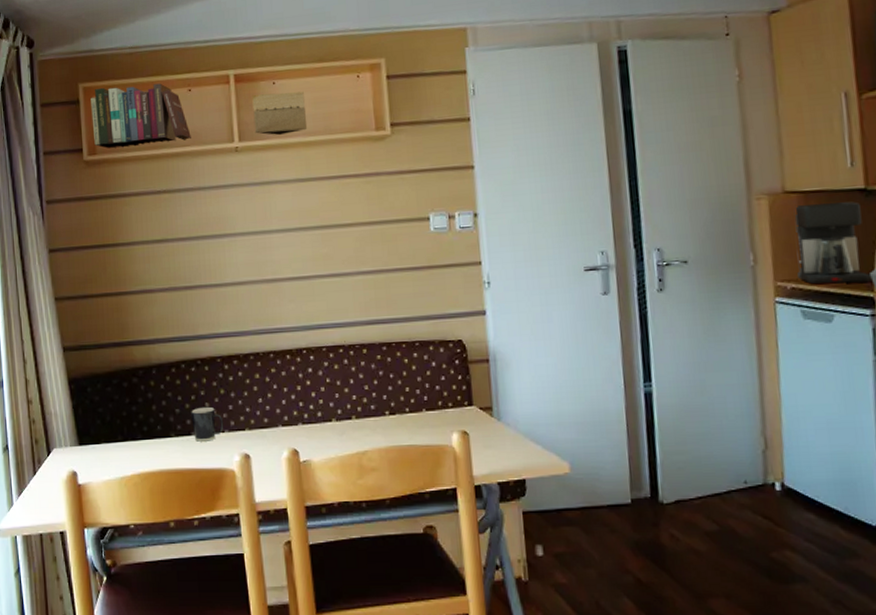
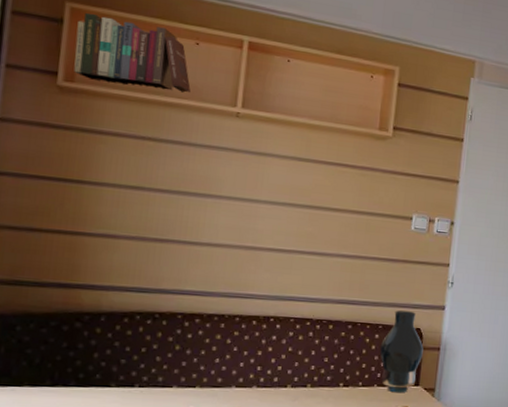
mug: present [191,406,224,442] -> none [137,360,174,395]
decorative box: present [252,91,308,136] -> none [260,67,317,114]
vase: none [420,322,471,416] -> present [379,310,424,393]

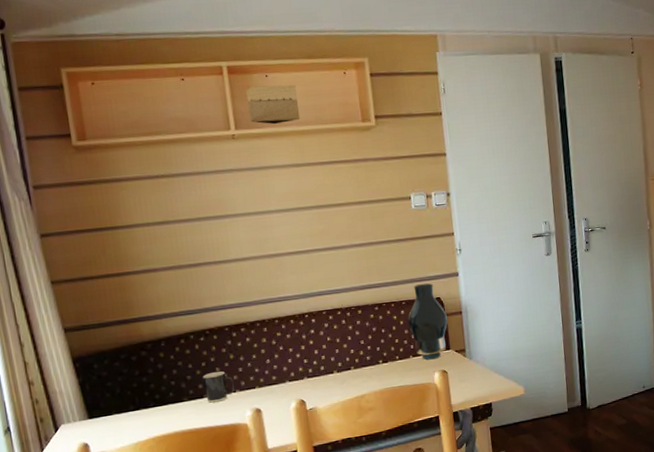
books: present [74,13,191,93] -> none [76,71,187,135]
mug: none [137,360,174,395] -> present [202,370,235,403]
decorative box: none [260,67,317,114] -> present [246,85,301,125]

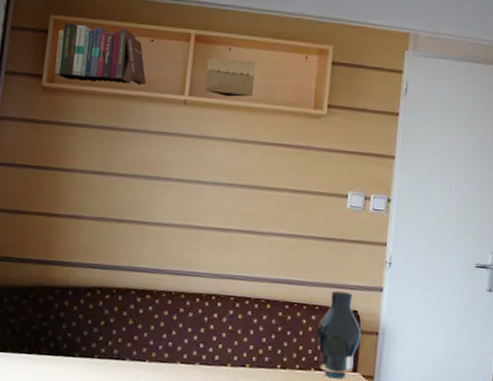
books: none [76,71,187,135] -> present [54,23,146,85]
mug: present [202,370,235,403] -> none [96,333,127,367]

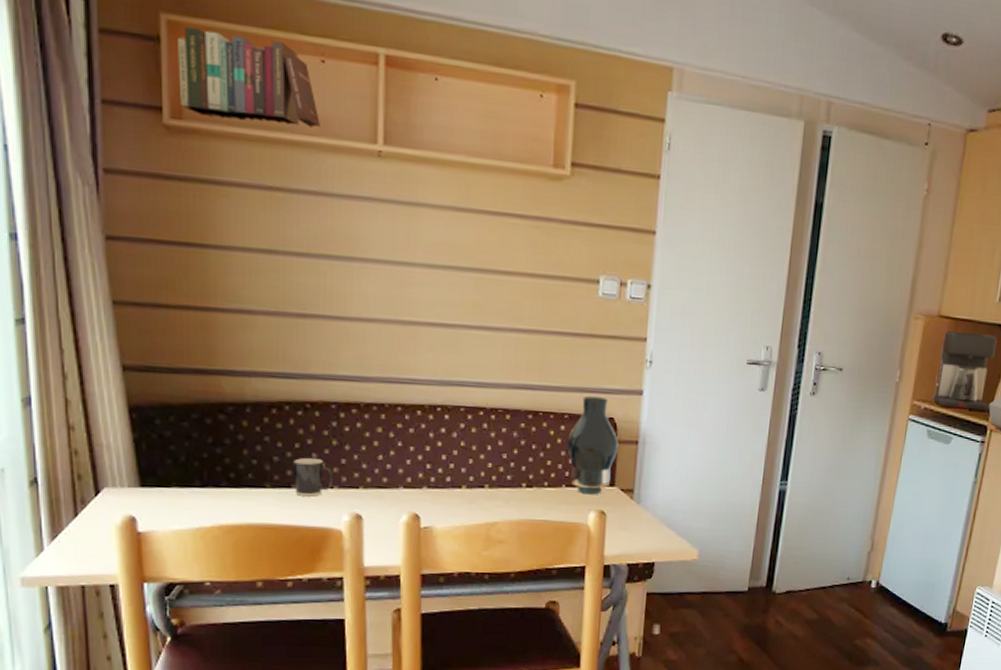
mug: none [96,333,127,367] -> present [293,457,334,497]
decorative box: present [204,56,256,97] -> none [405,89,474,149]

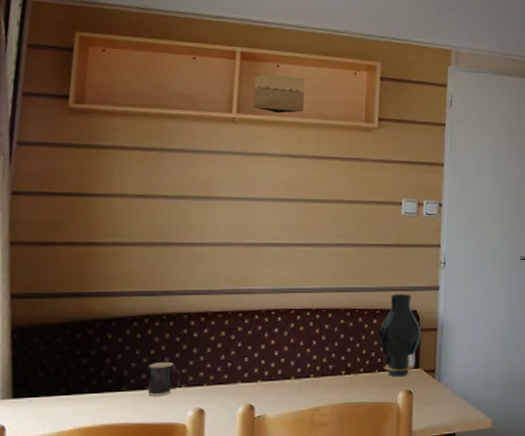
books: present [178,27,320,128] -> none [83,40,189,104]
decorative box: none [405,89,474,149] -> present [253,74,305,114]

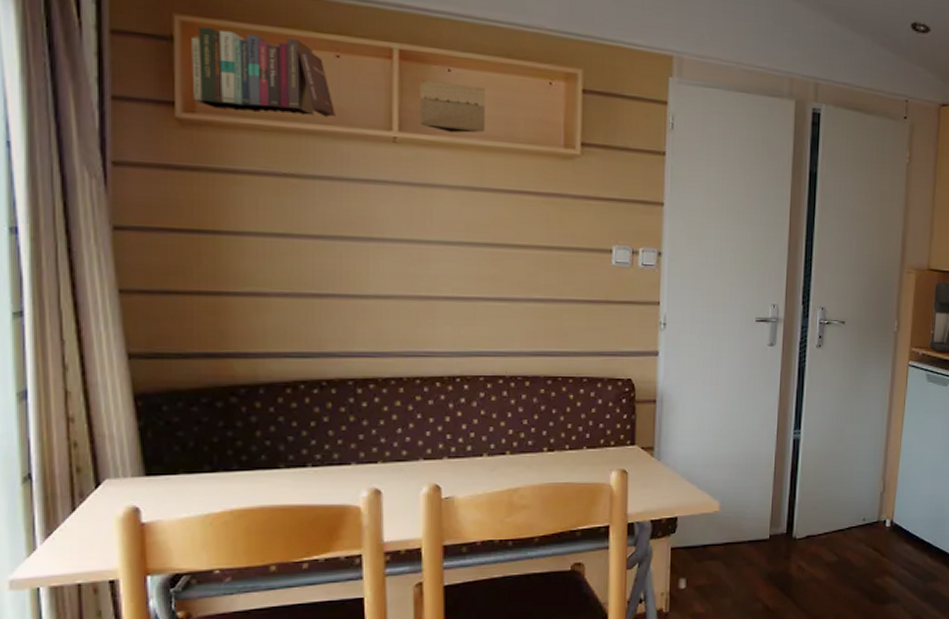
books: none [83,40,189,104] -> present [191,27,335,117]
mug: present [147,361,182,396] -> none [309,435,351,475]
vase: present [378,294,421,377] -> none [586,360,637,455]

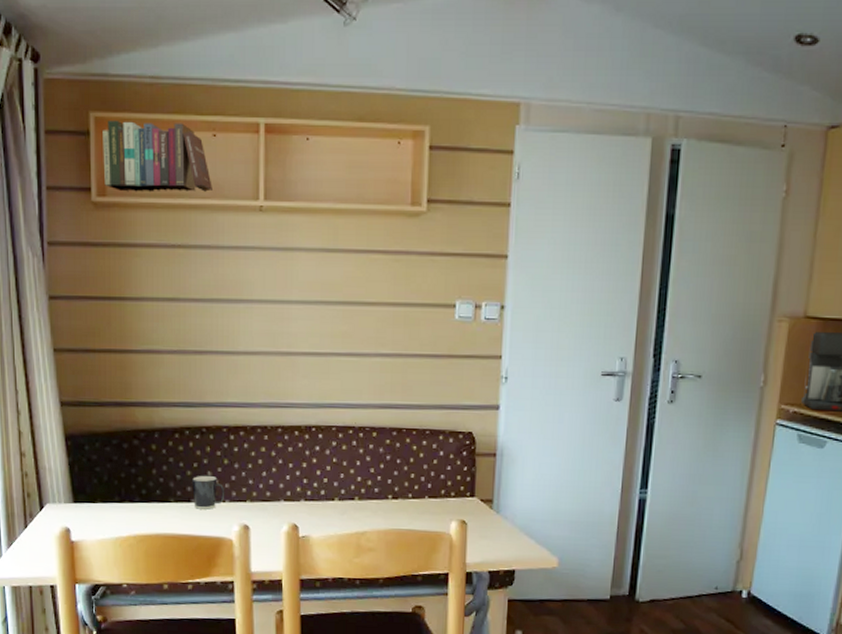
mug: none [309,435,351,475] -> present [192,475,225,510]
decorative box: present [419,80,486,134] -> none [282,150,340,199]

